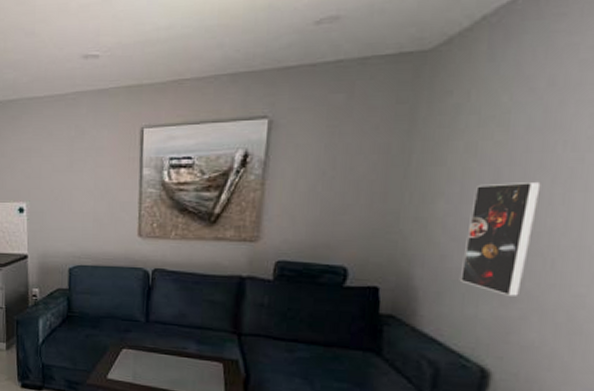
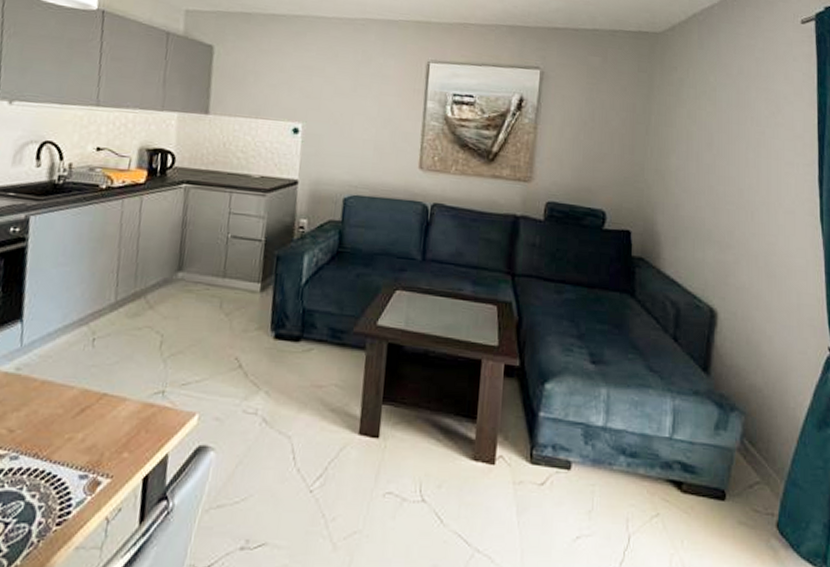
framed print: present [459,181,541,296] -> none [690,145,740,243]

